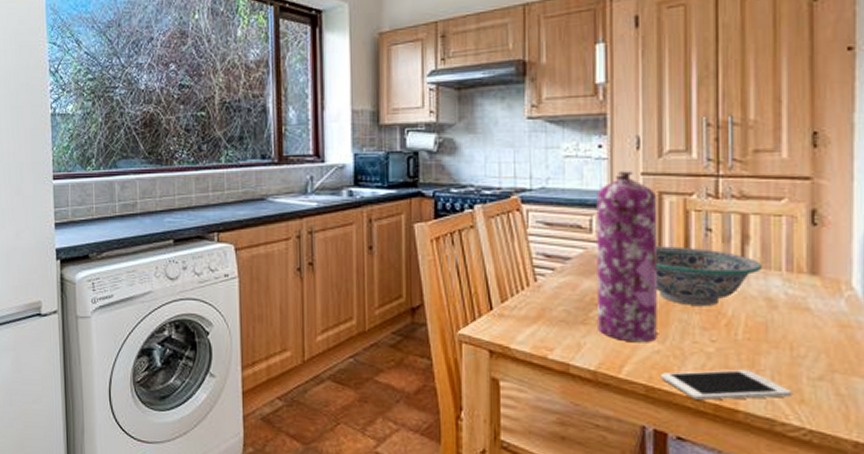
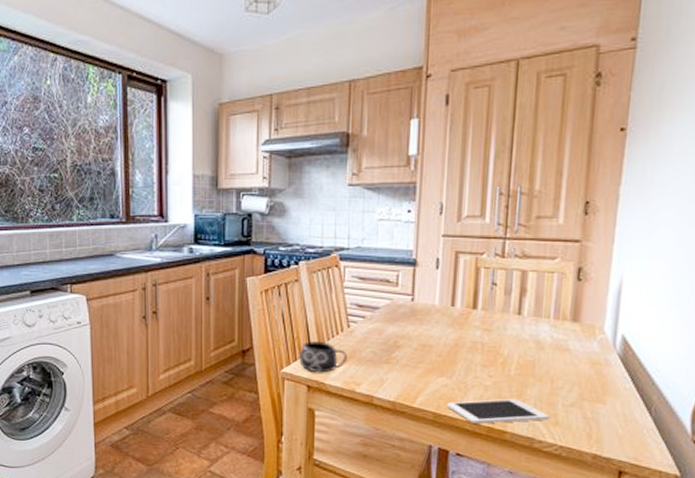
mug: none [478,297,535,335] -> present [299,341,347,373]
gas cylinder: present [596,171,658,343] -> none [398,233,455,378]
decorative bowl: present [654,246,761,306] -> none [447,298,534,347]

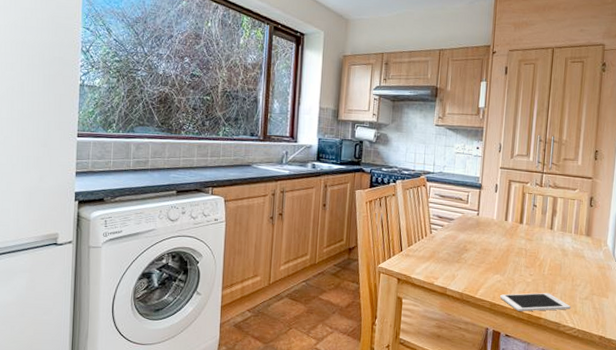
mug: present [299,341,347,373] -> none [392,243,429,269]

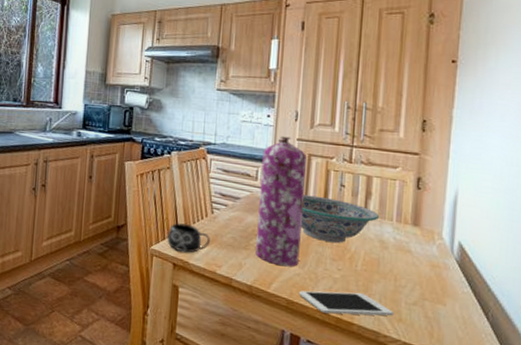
mug: none [392,243,429,269] -> present [167,223,210,253]
gas cylinder: none [466,165,508,275] -> present [255,136,308,267]
decorative bowl: none [501,214,562,253] -> present [300,195,379,243]

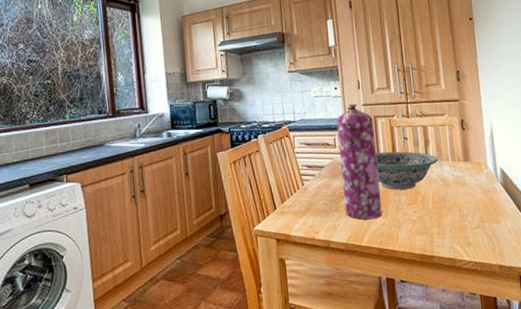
mug: present [167,223,210,253] -> none [267,199,305,227]
cell phone: present [299,290,394,316] -> none [387,228,463,253]

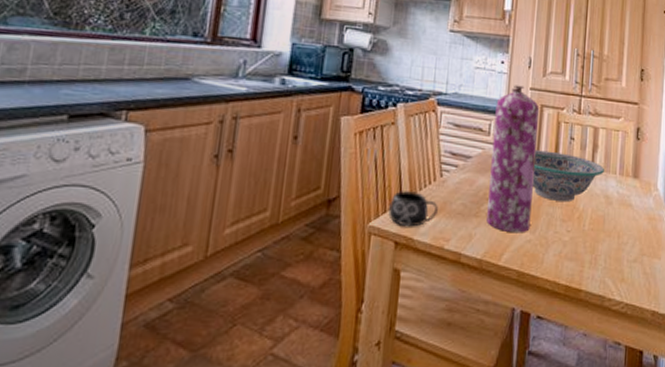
mug: none [267,199,305,227] -> present [388,191,438,227]

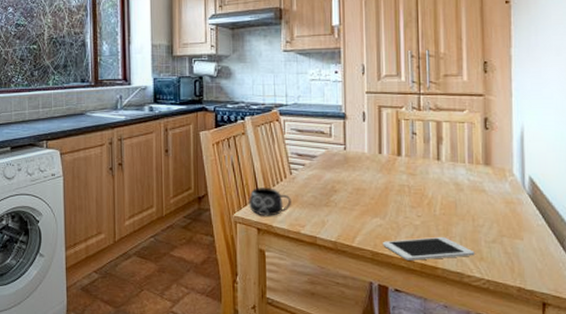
gas cylinder: present [486,85,540,233] -> none [334,90,380,219]
cell phone: none [530,256,617,282] -> present [383,237,475,261]
decorative bowl: present [532,150,604,201] -> none [376,146,451,190]

